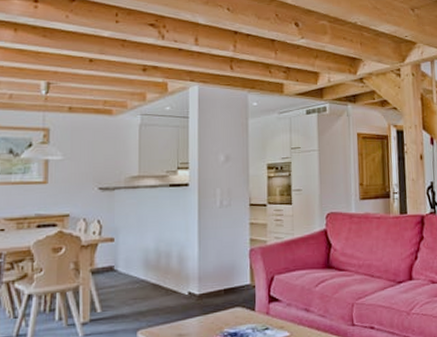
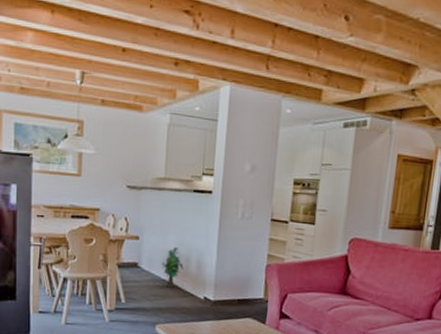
decorative plant: none [140,244,164,288] -> present [161,247,184,288]

